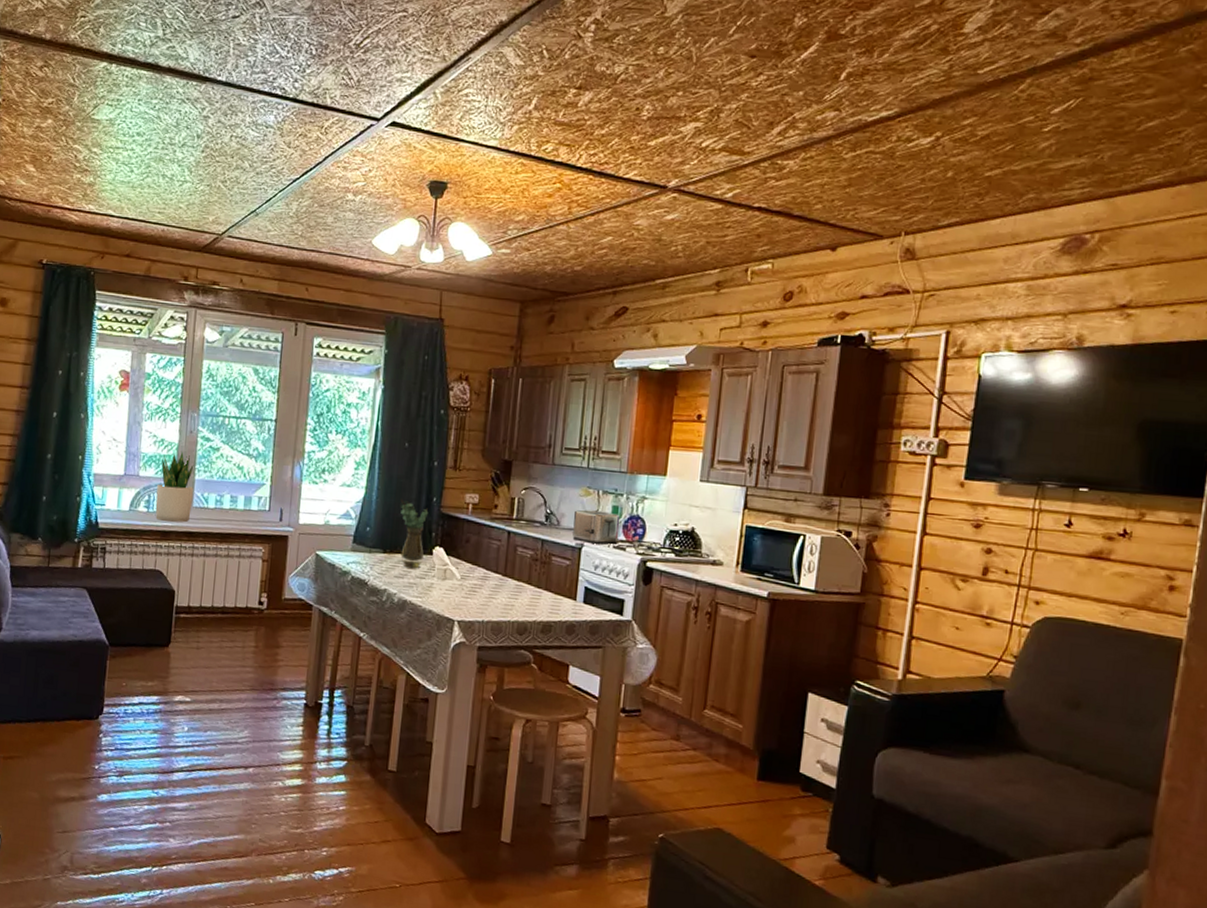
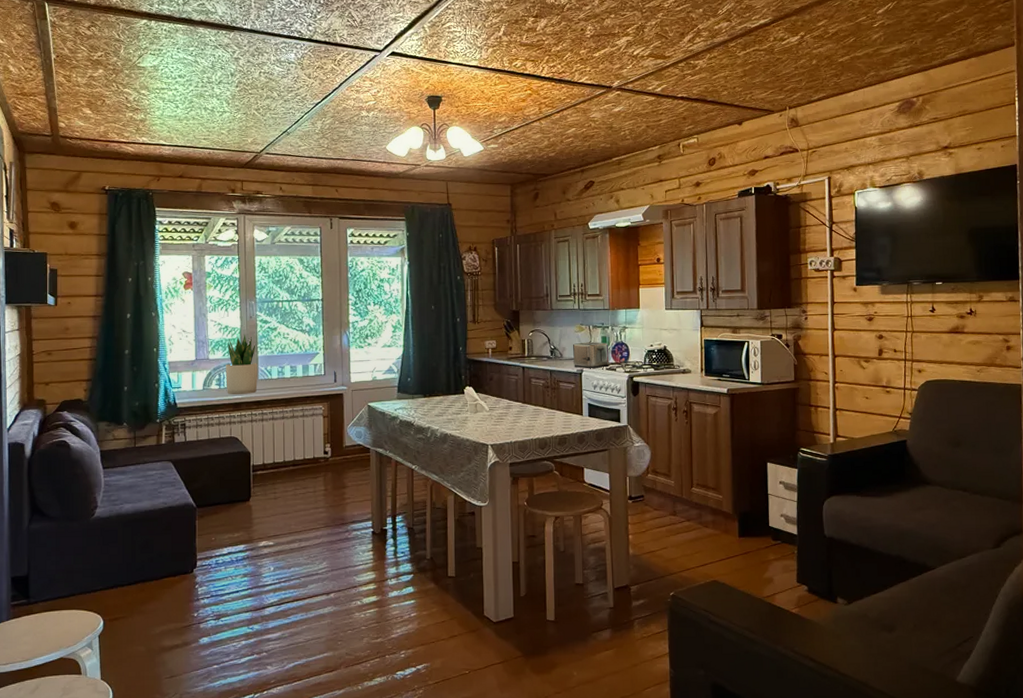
vase: present [400,499,429,569] -> none [433,352,458,407]

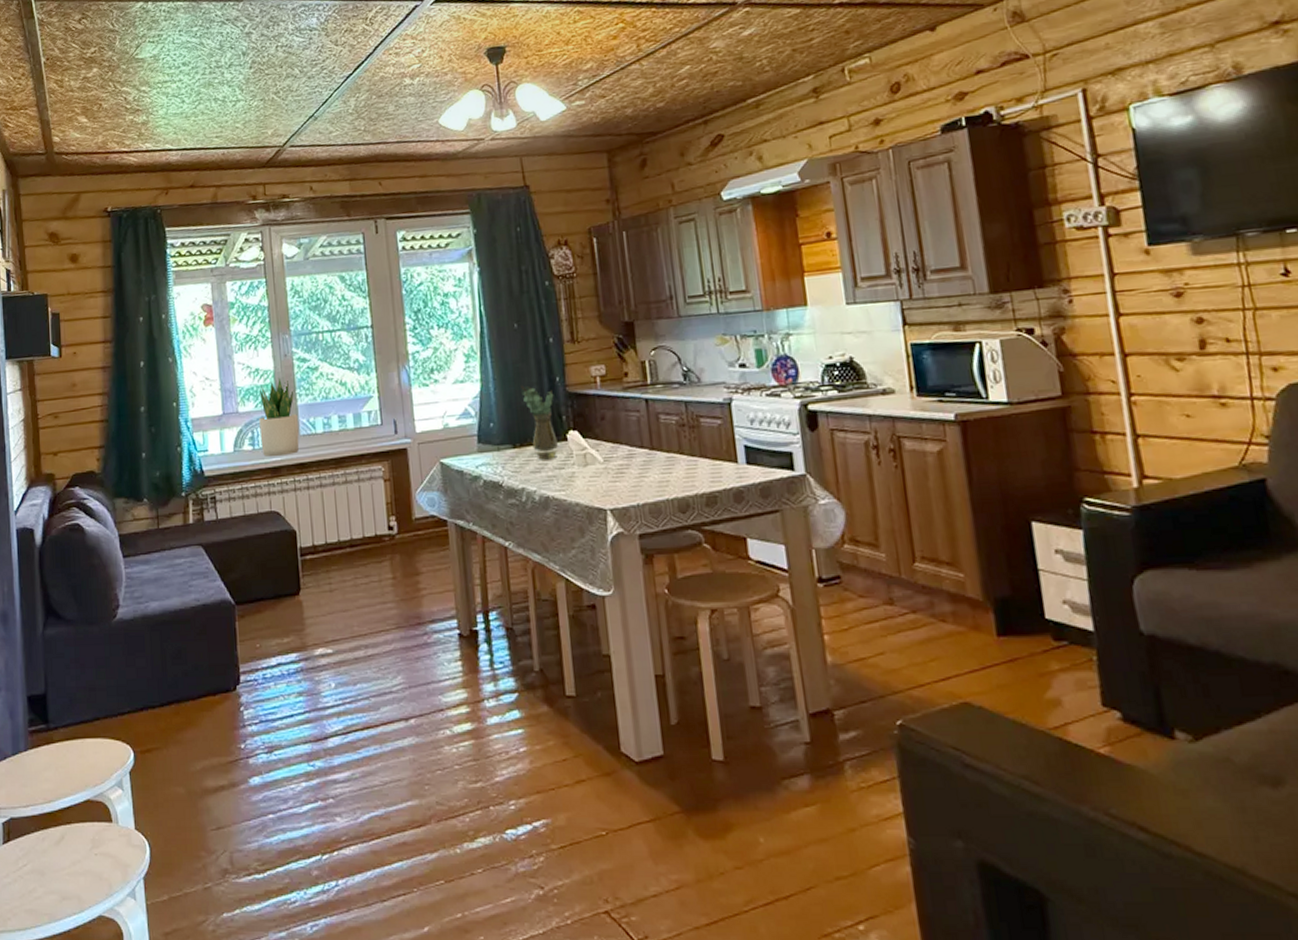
vase: none [433,352,458,407] -> present [521,385,559,460]
toaster: present [573,342,610,369] -> none [714,357,771,397]

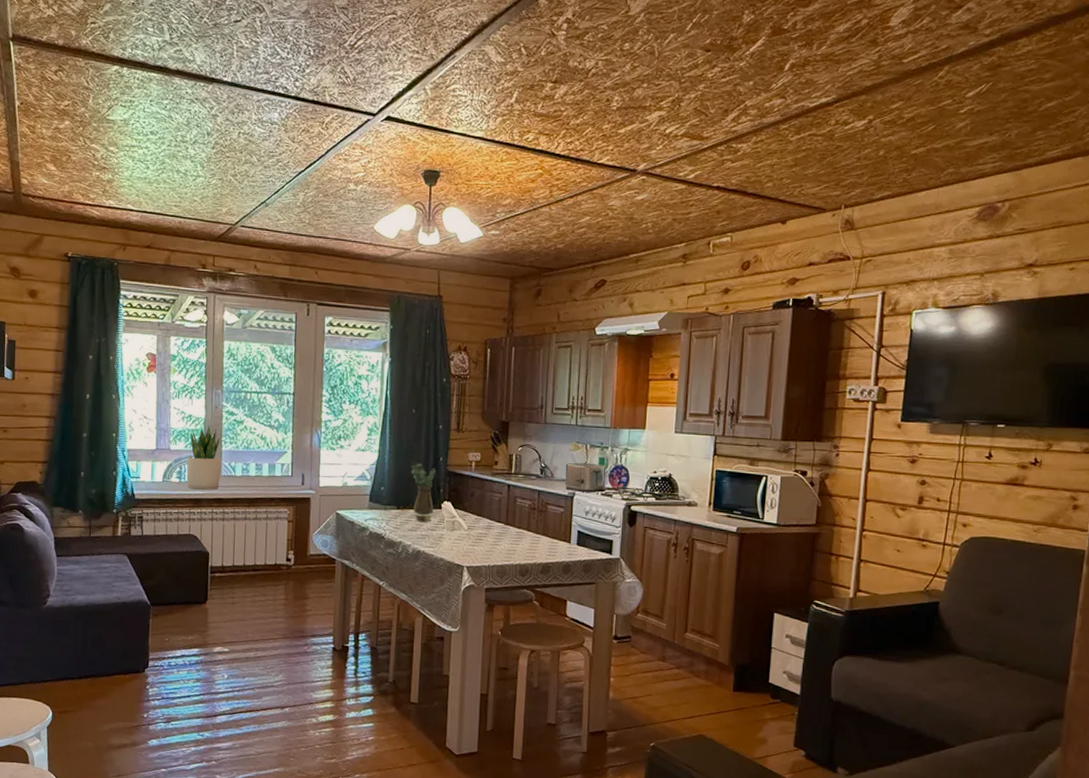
toaster: none [714,357,771,397] -> present [565,462,607,493]

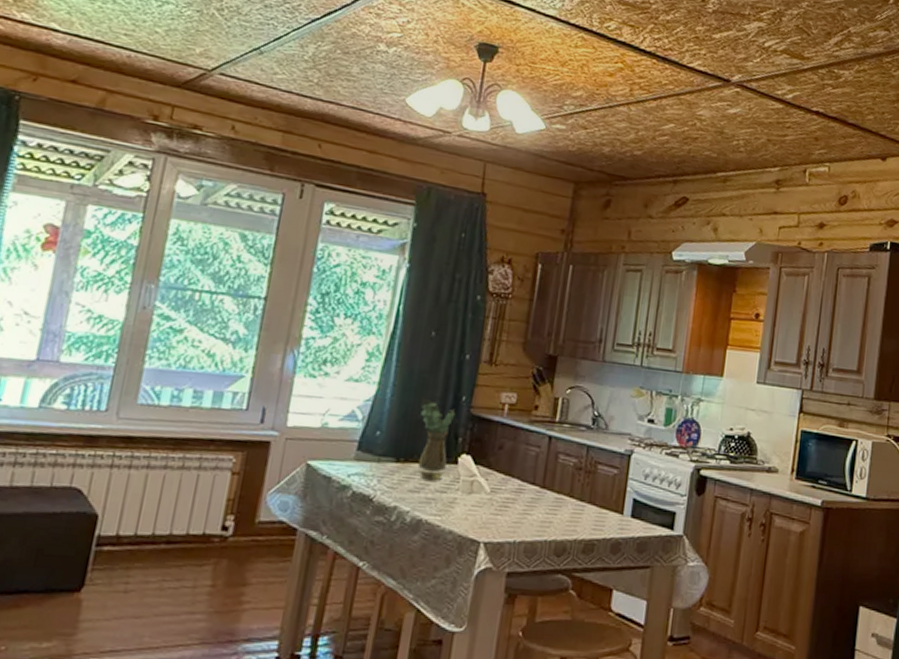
planter: present [187,425,222,491] -> none [79,331,145,425]
toaster: present [565,462,607,493] -> none [621,412,674,452]

